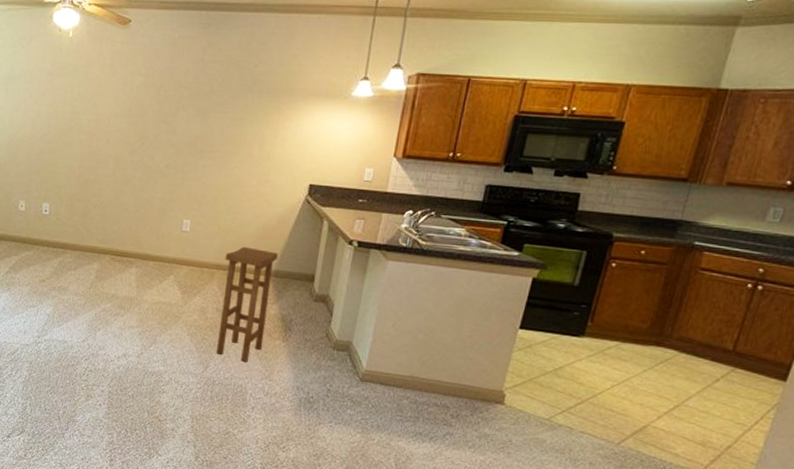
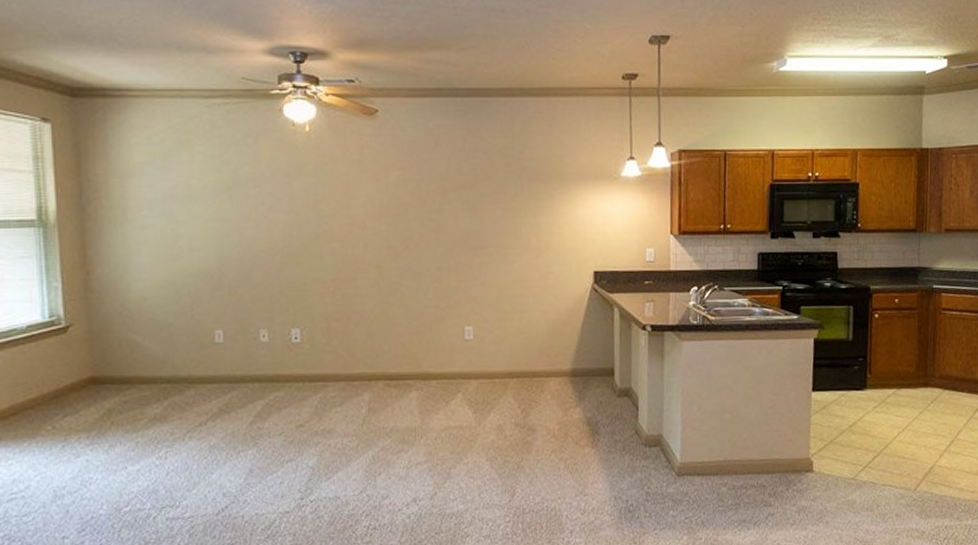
bar stool: present [217,246,278,362] -> none [516,347,573,480]

